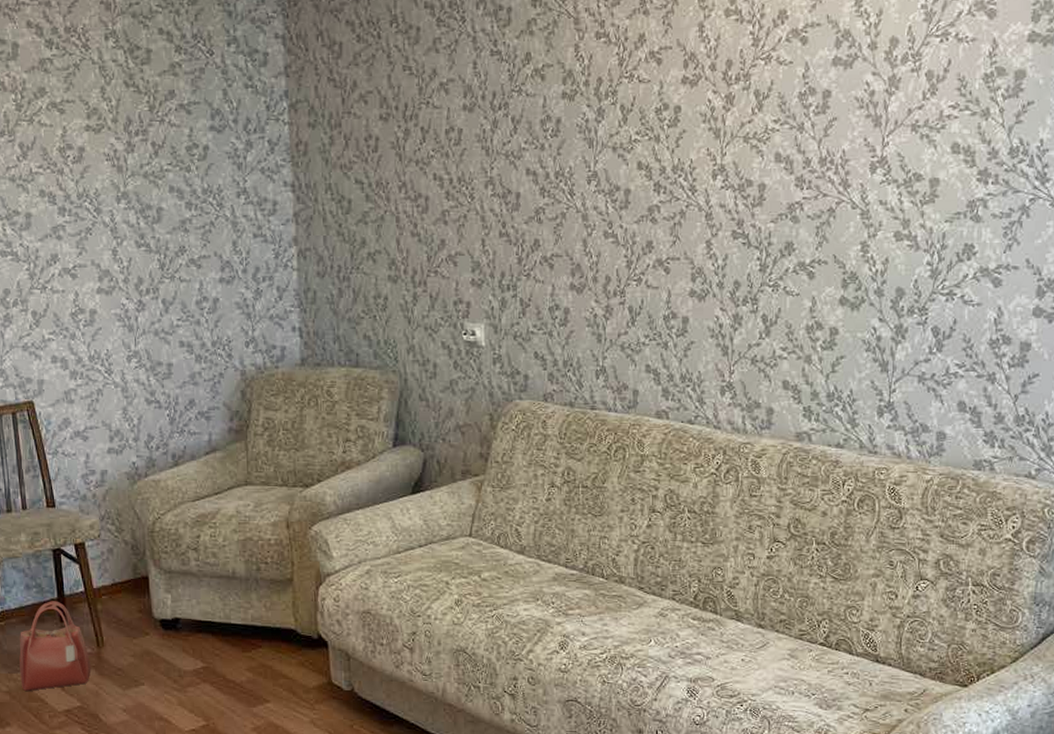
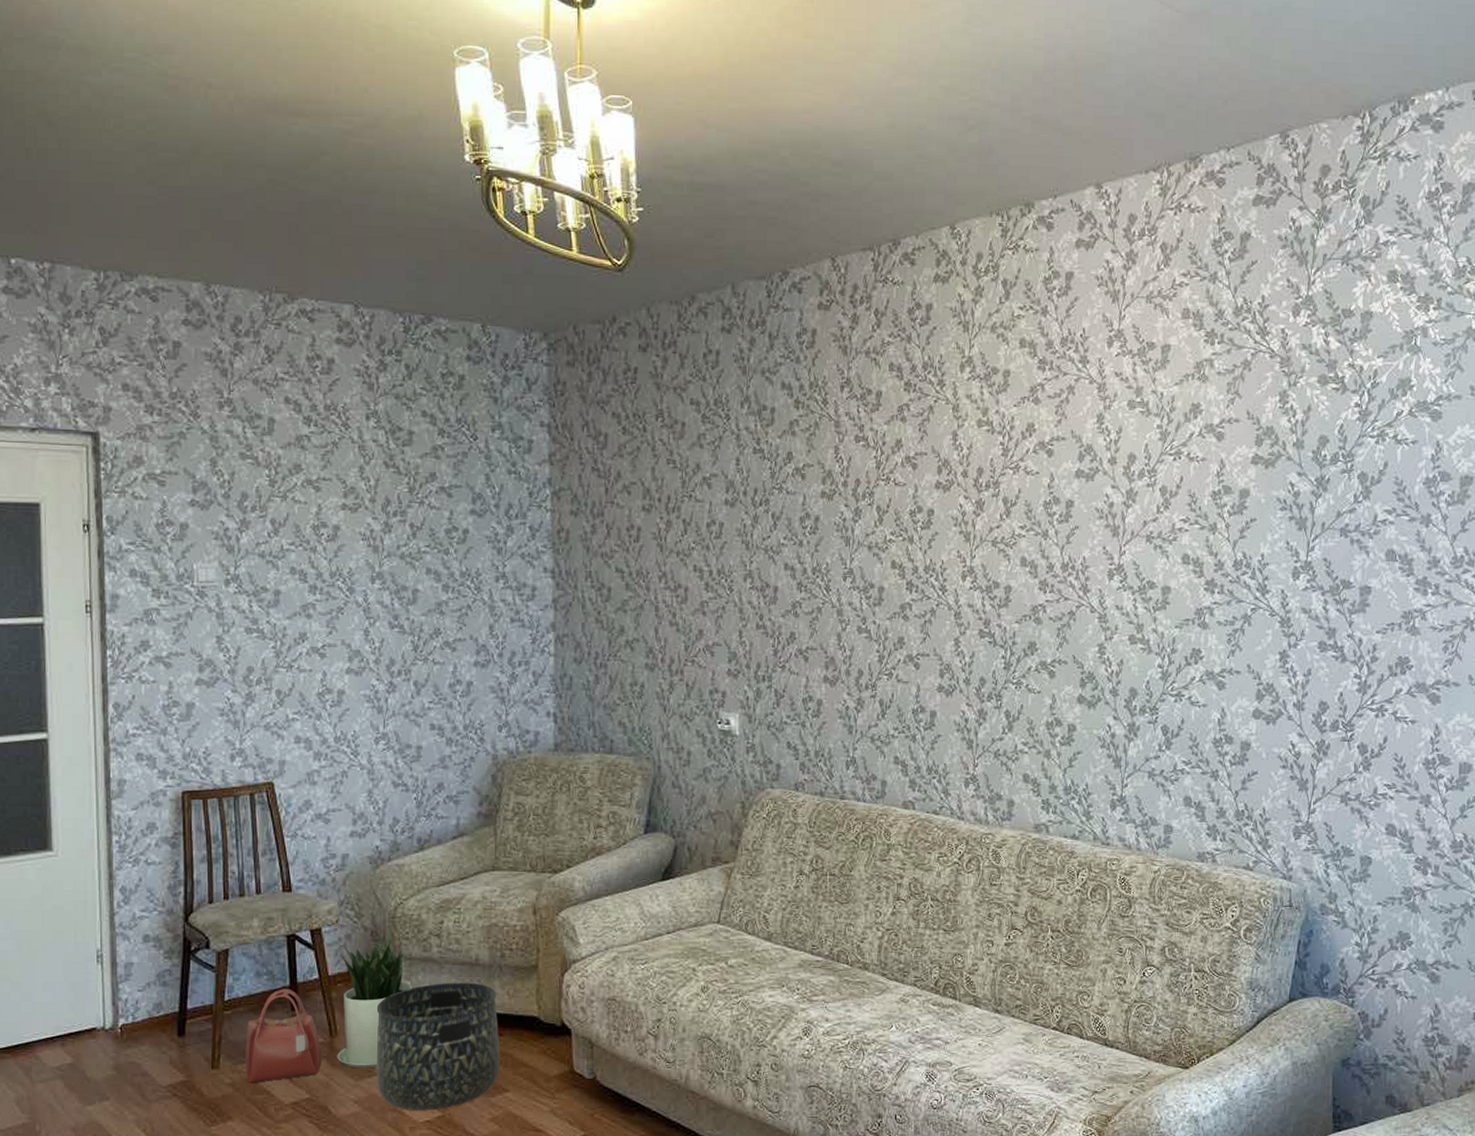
planter: none [103,550,174,679] -> present [337,936,413,1069]
basket: none [140,595,260,720] -> present [376,982,500,1111]

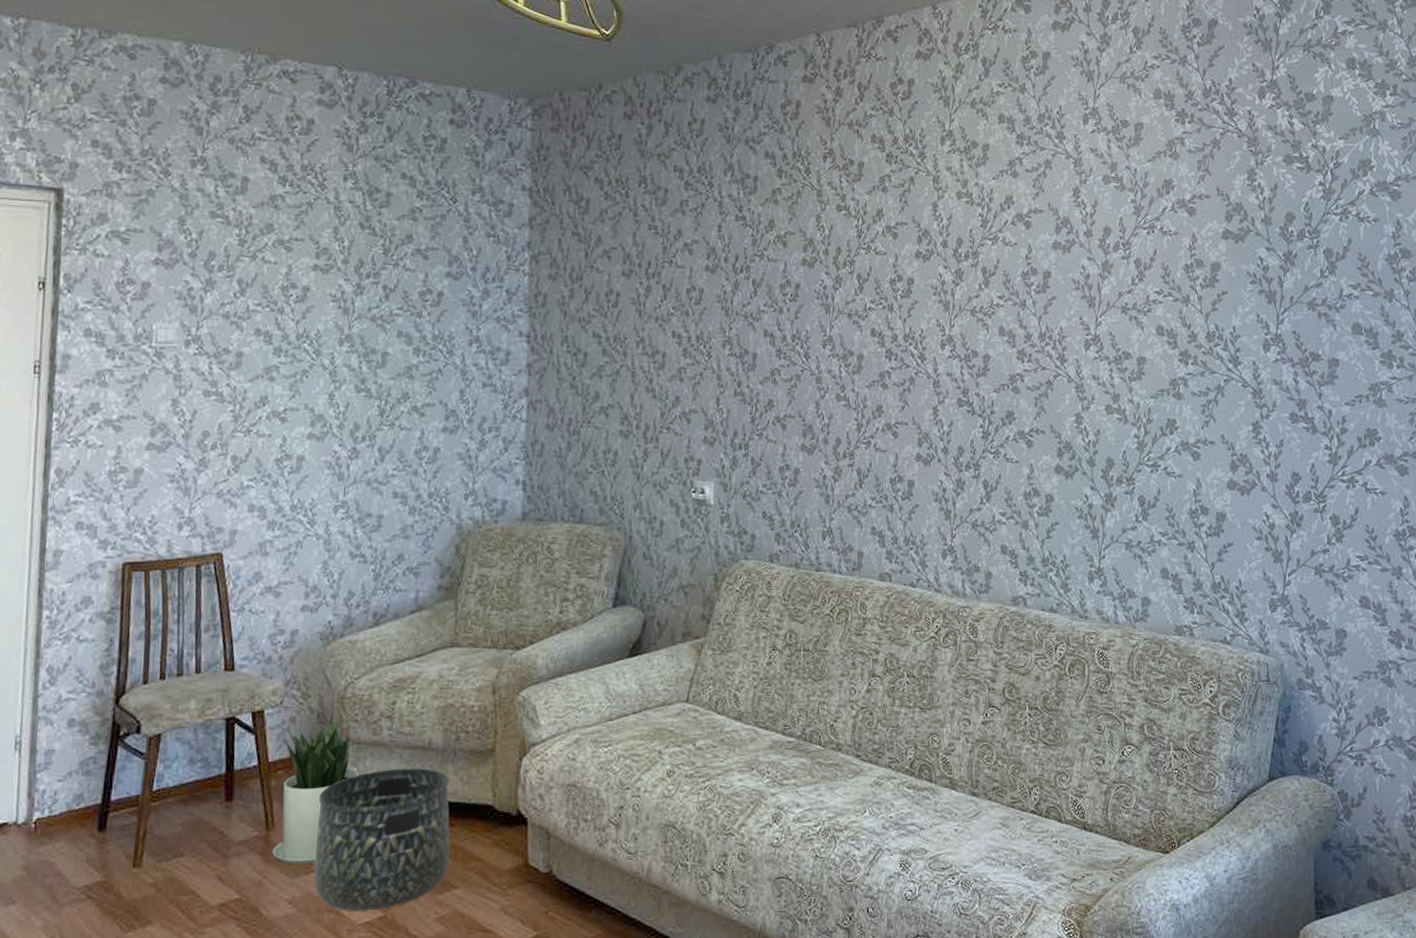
handbag: present [245,988,323,1083] -> none [170,777,257,882]

